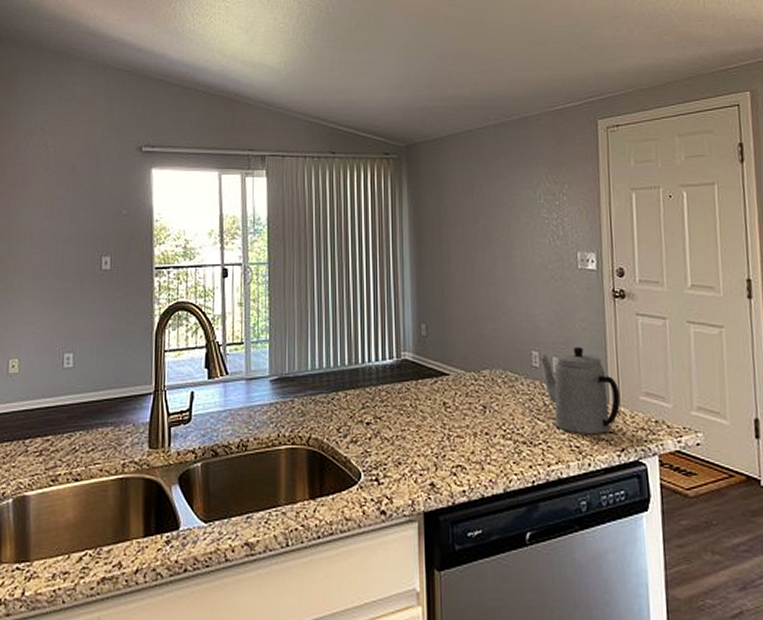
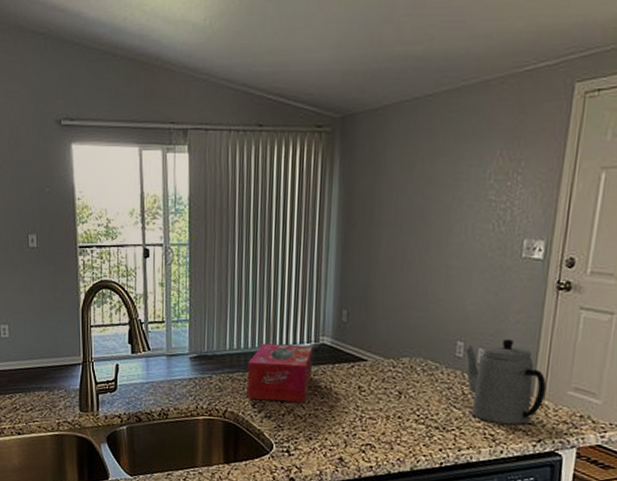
tissue box: none [331,361,396,424] -> present [247,343,313,403]

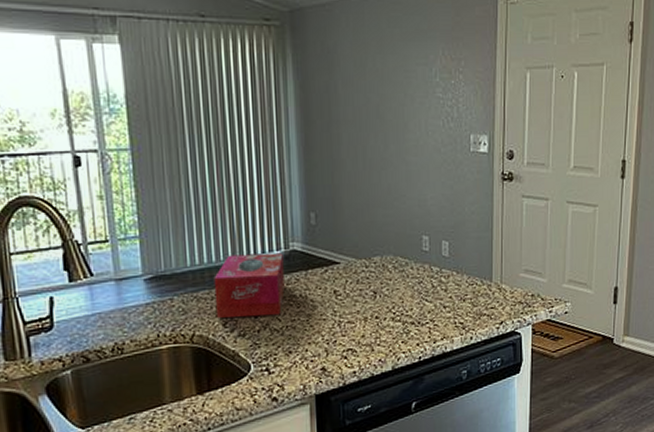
teapot: present [465,338,547,424] -> none [431,229,503,311]

